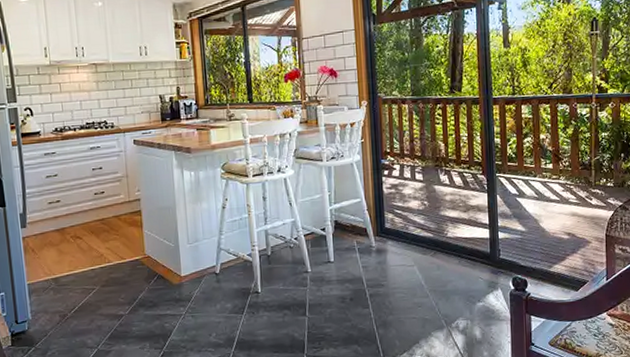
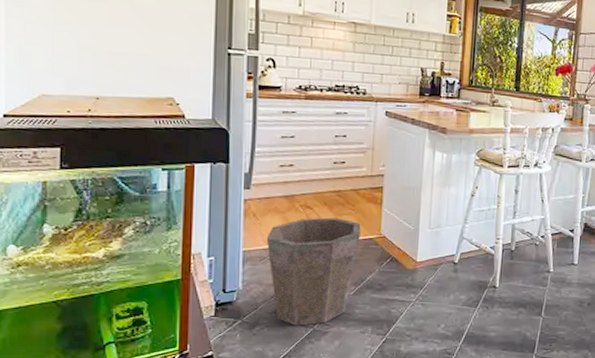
waste bin: none [45,244,128,348] -> present [266,217,361,326]

